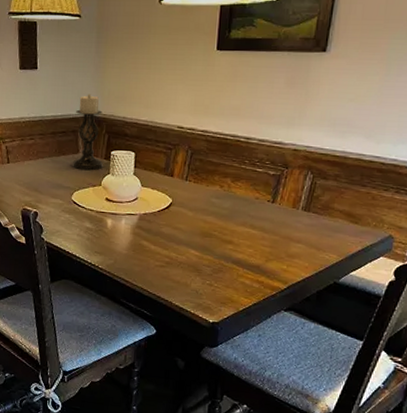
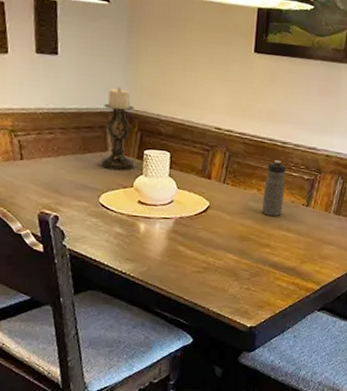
water bottle: none [225,155,251,214] -> present [262,159,287,217]

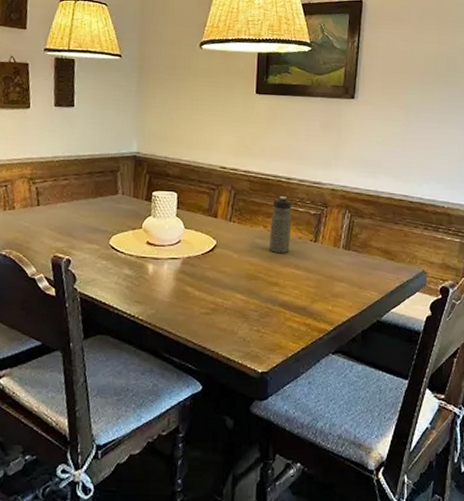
candle holder: present [99,87,136,171] -> none [110,133,145,213]

